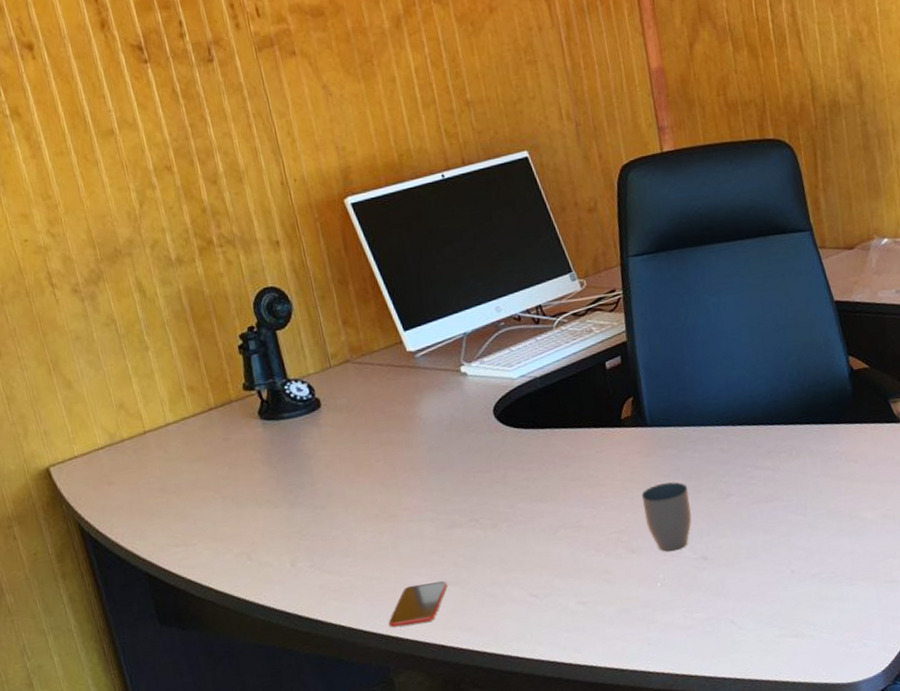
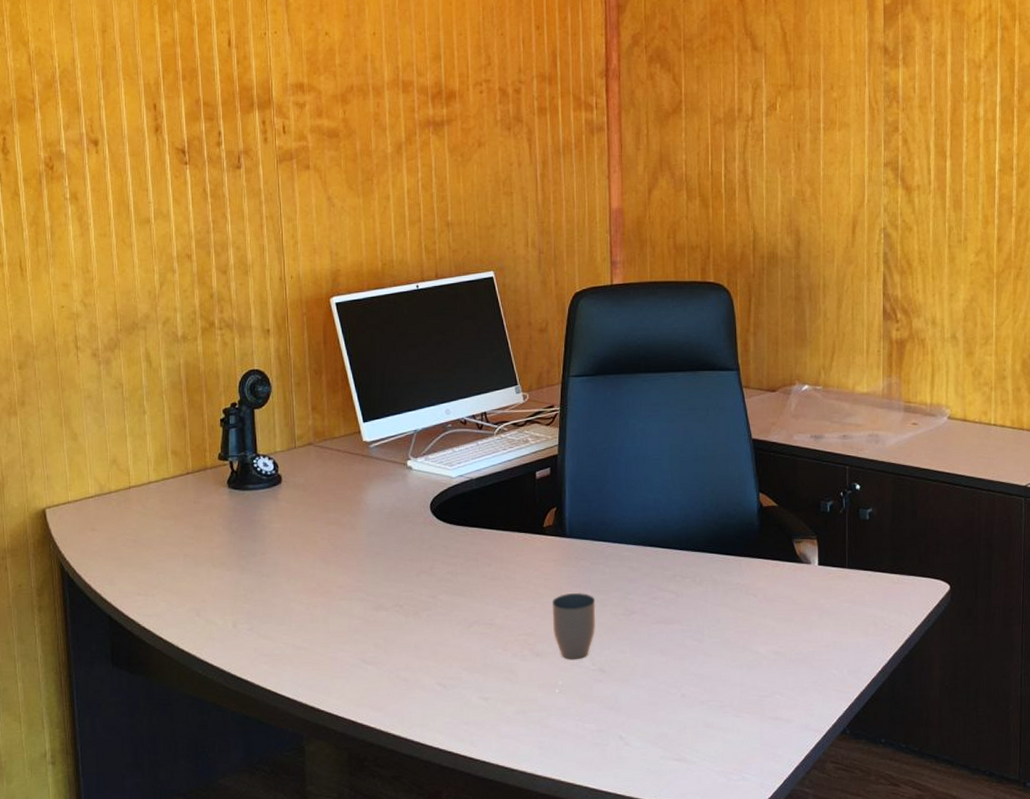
smartphone: present [388,581,447,628] -> none [308,659,366,698]

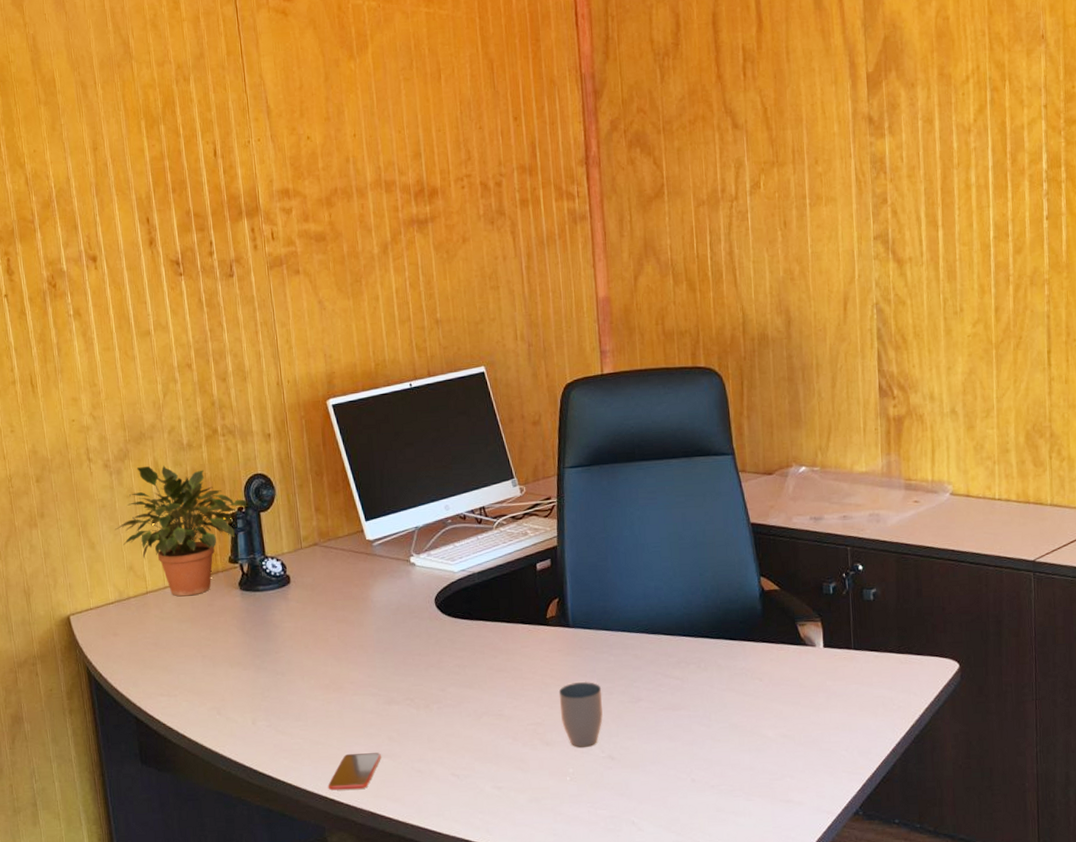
potted plant: none [99,357,245,493] -> present [114,465,251,597]
smartphone: none [308,659,366,698] -> present [328,752,381,791]

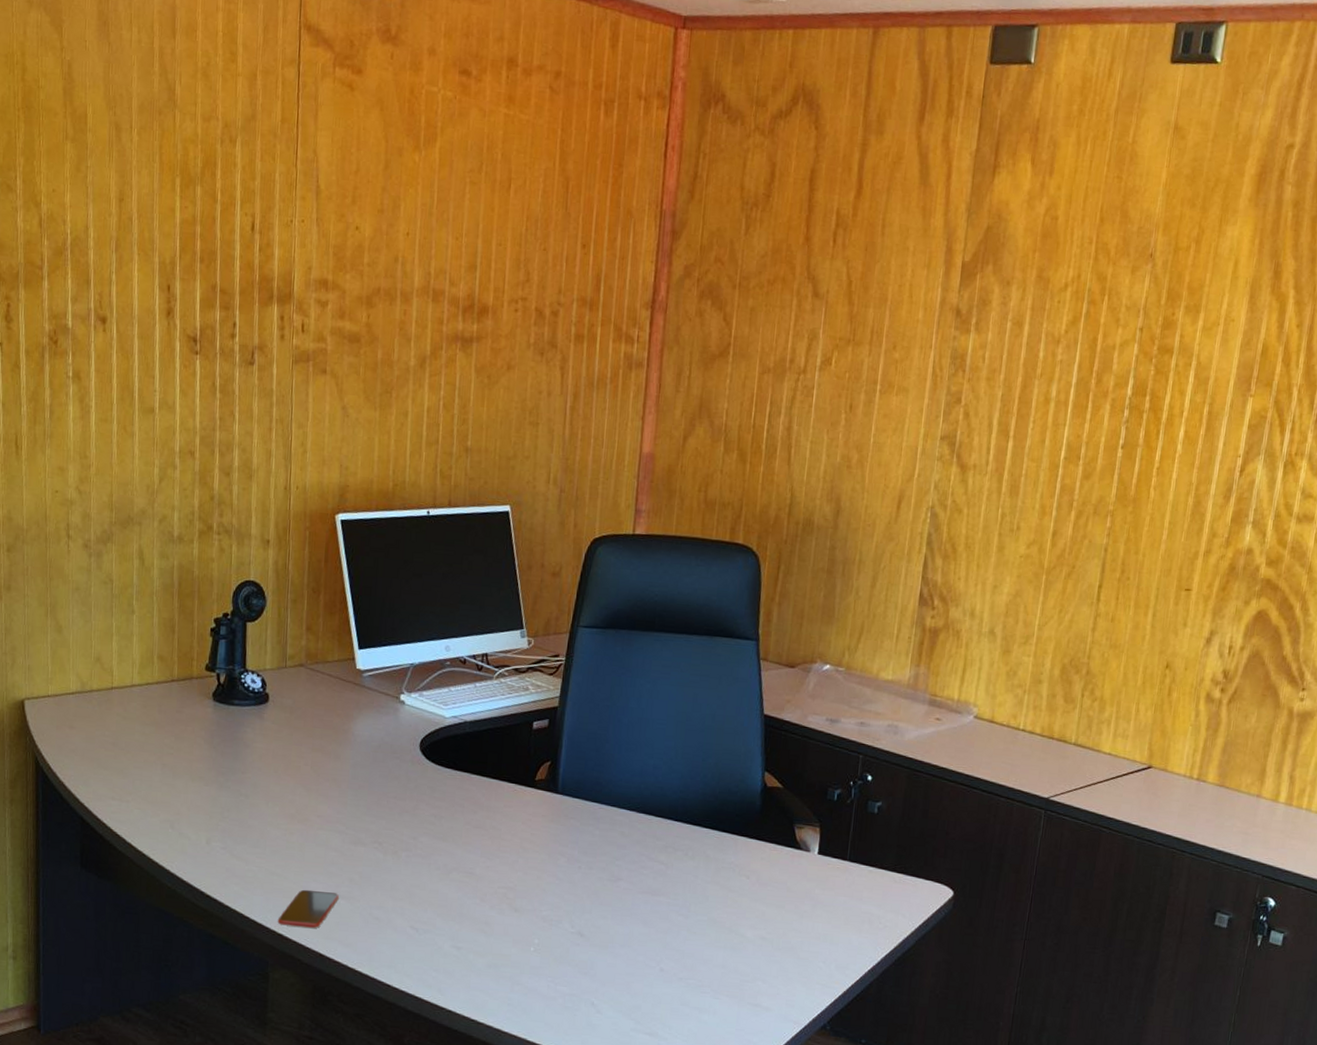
potted plant: present [114,465,251,597] -> none [85,553,237,699]
mug: present [558,681,603,747] -> none [534,851,582,920]

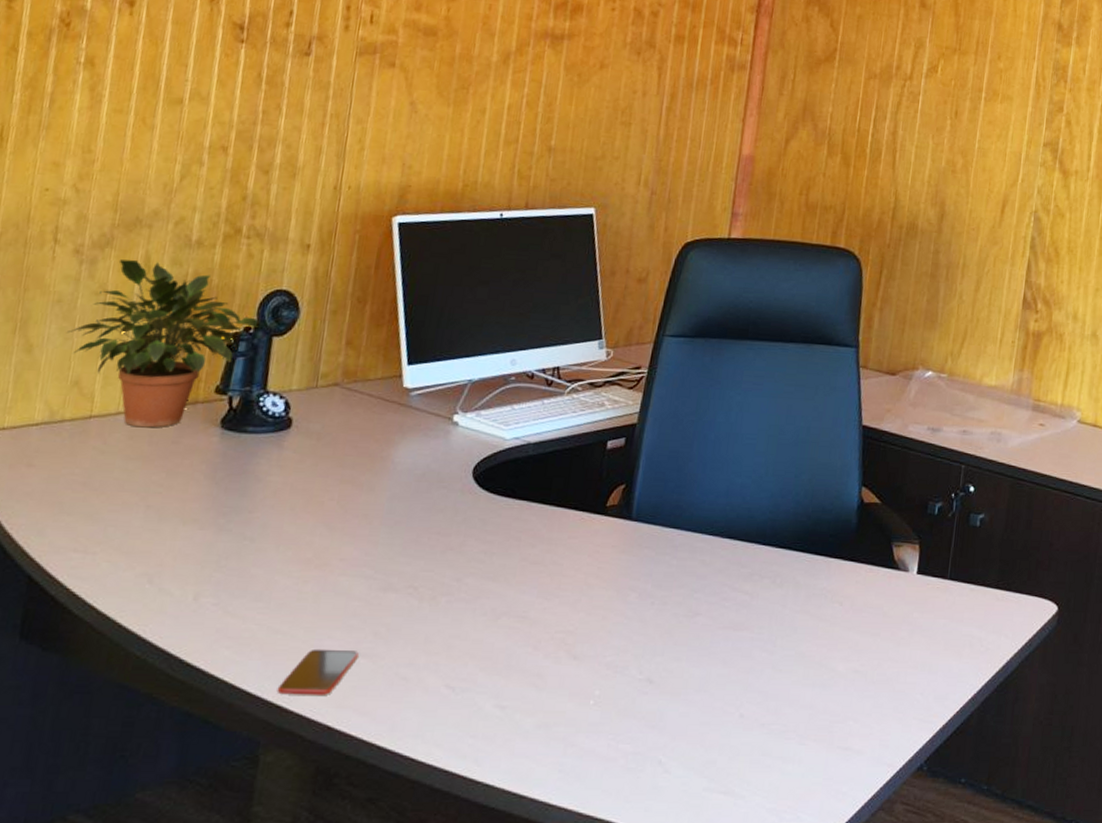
potted plant: none [85,553,237,699] -> present [66,259,262,428]

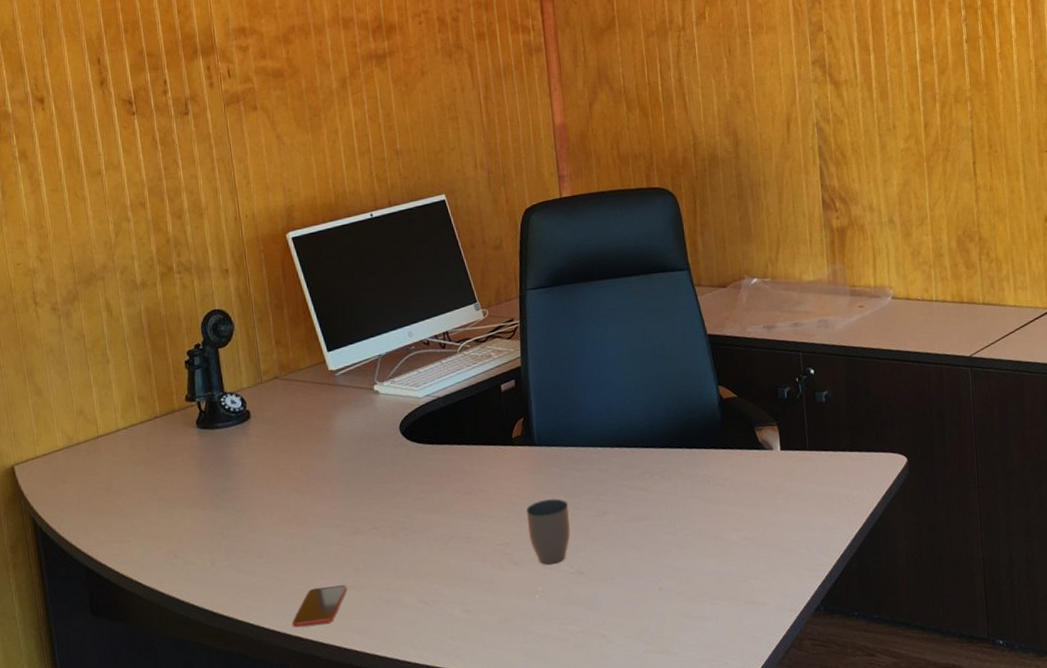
potted plant: present [66,259,262,428] -> none [63,306,208,439]
mug: none [598,586,655,665] -> present [526,498,571,565]

